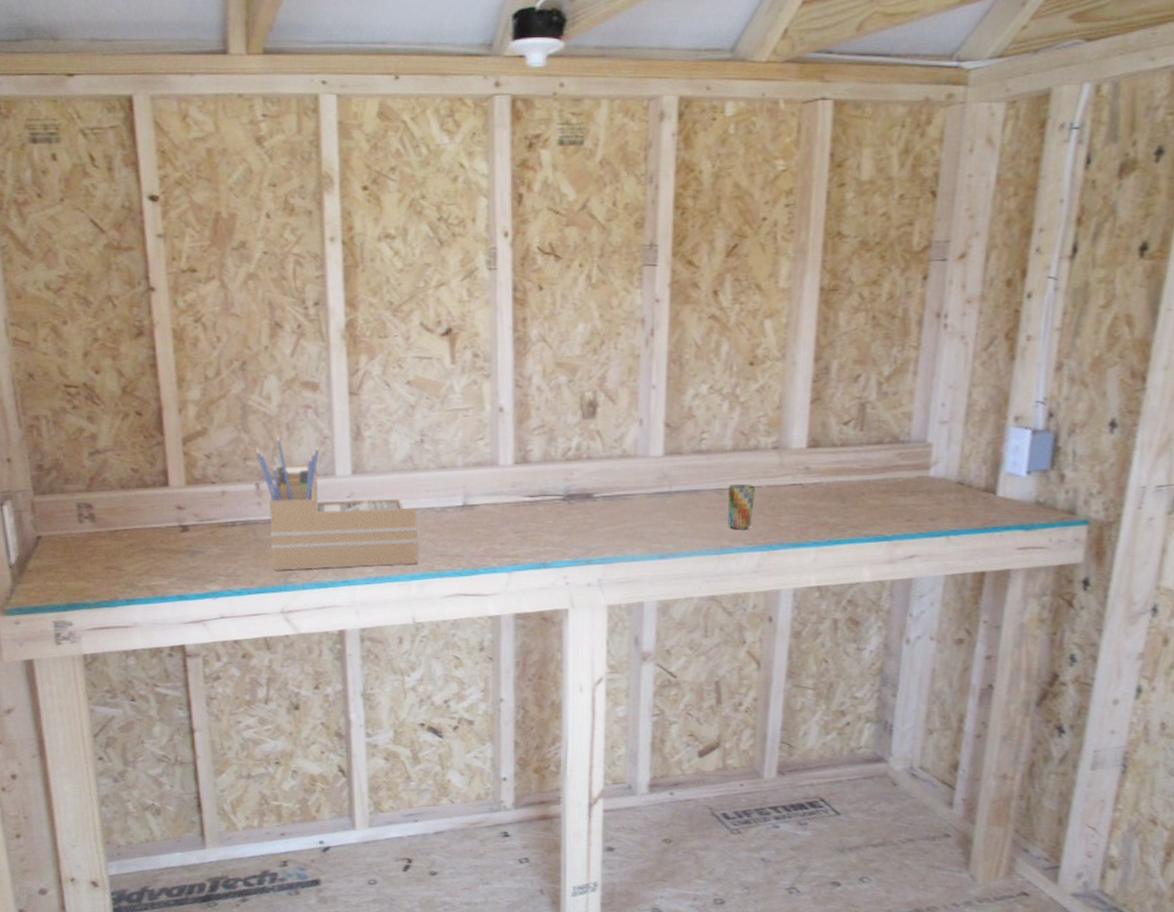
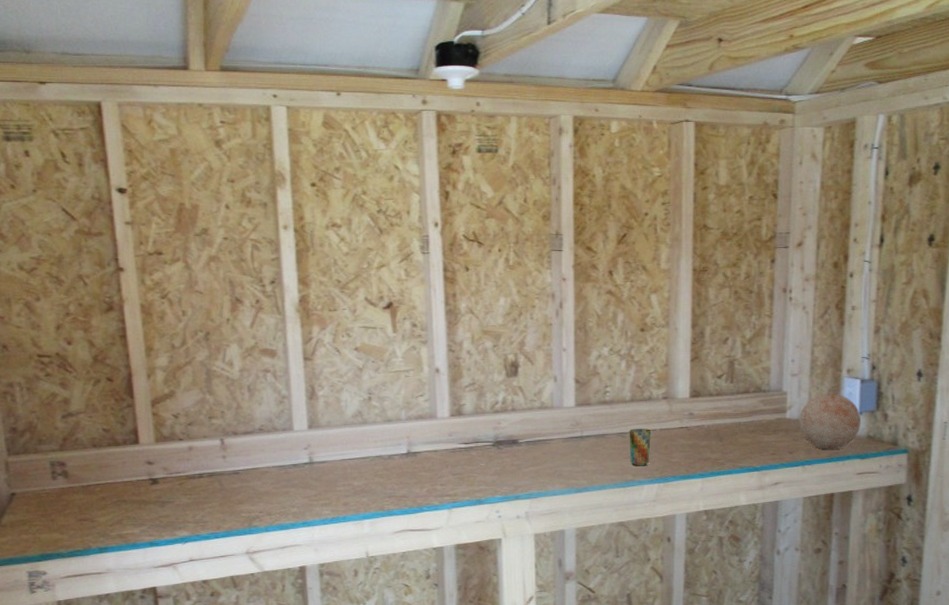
desk organizer: present [256,434,418,570] -> none [220,395,370,516]
decorative ball: none [946,447,1028,517] -> present [799,394,861,450]

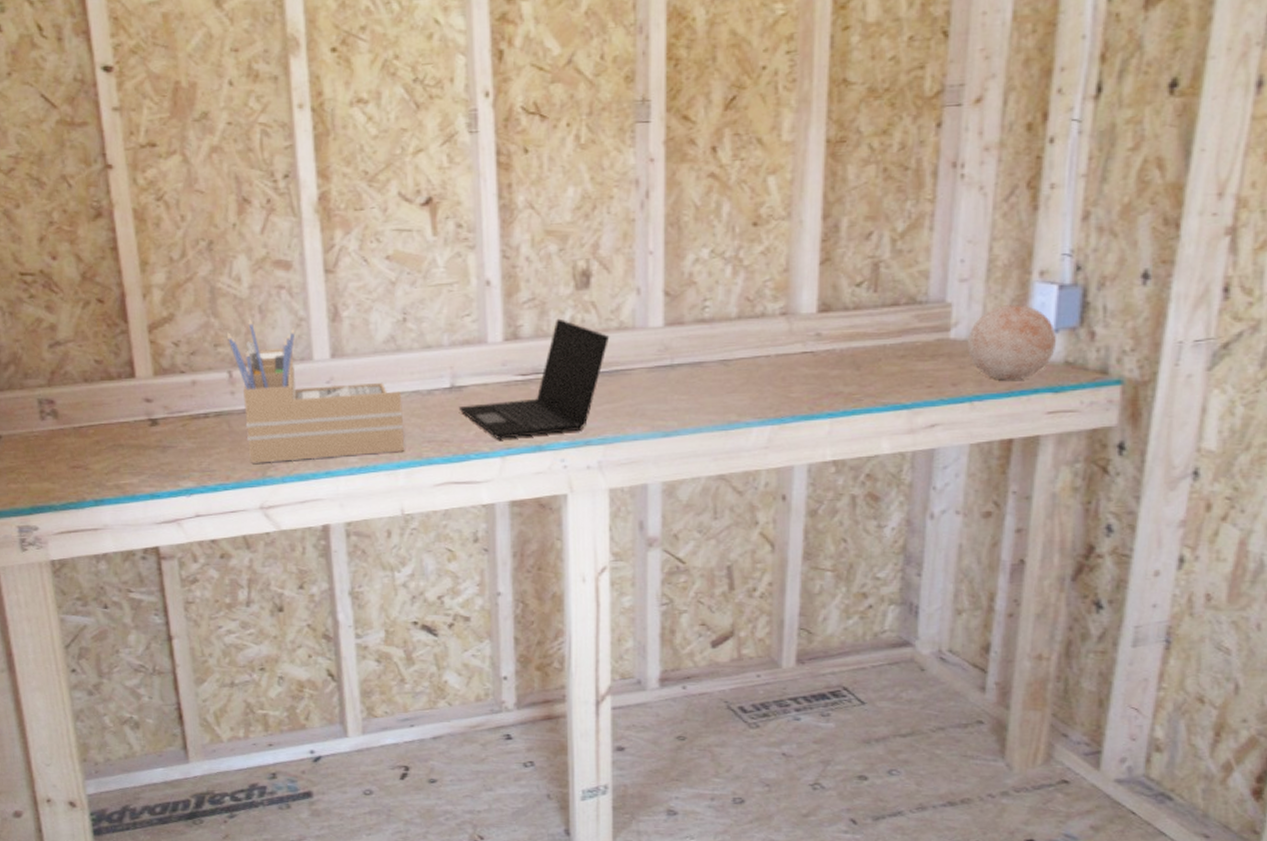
desk organizer: none [220,395,370,516] -> present [227,318,405,463]
laptop: none [414,399,534,495] -> present [458,318,610,439]
cup: present [629,428,651,466] -> none [734,353,763,403]

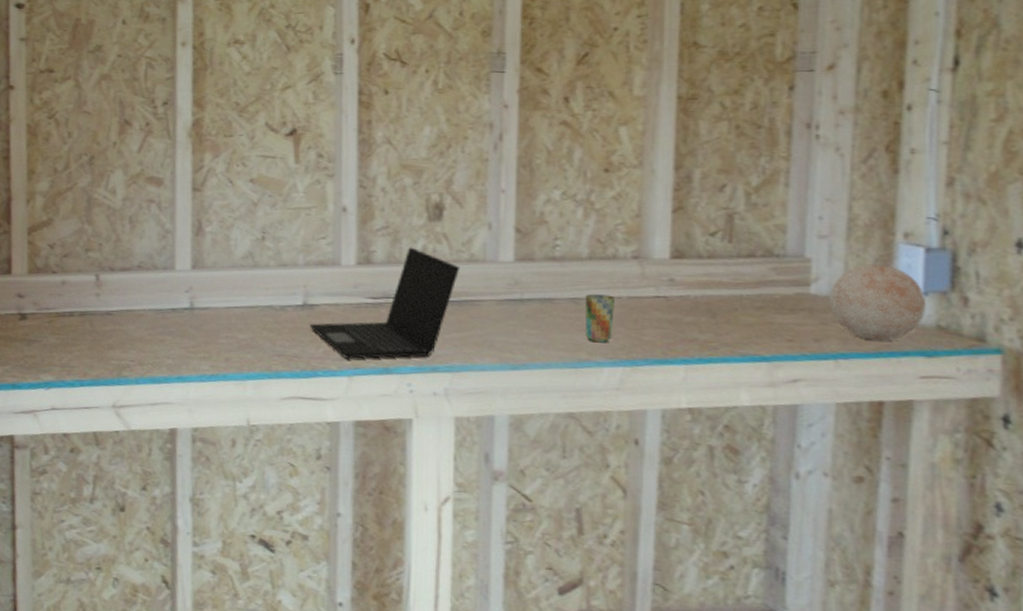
desk organizer: present [227,318,405,463] -> none [98,227,256,364]
cup: none [734,353,763,403] -> present [584,293,615,343]

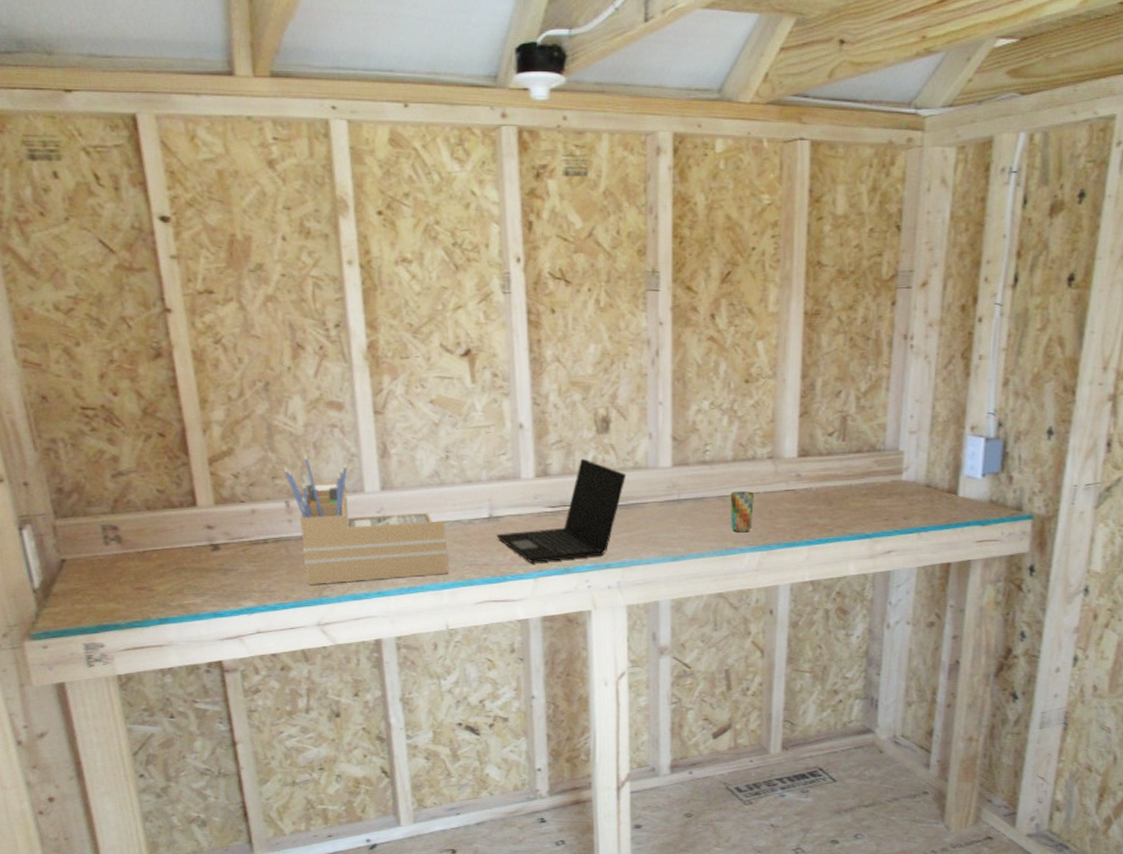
desk organizer: none [98,227,256,364] -> present [284,453,449,585]
decorative ball: present [830,264,925,341] -> none [916,453,983,515]

